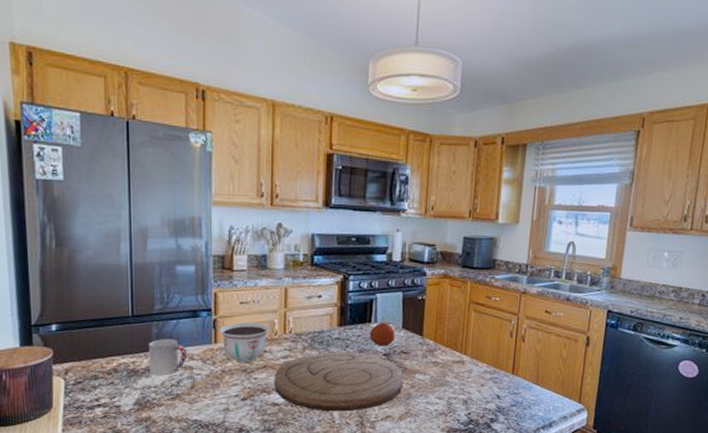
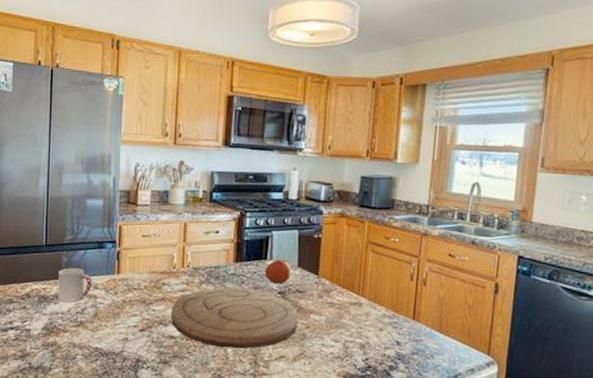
bowl: present [219,322,270,363] -> none [122,254,170,295]

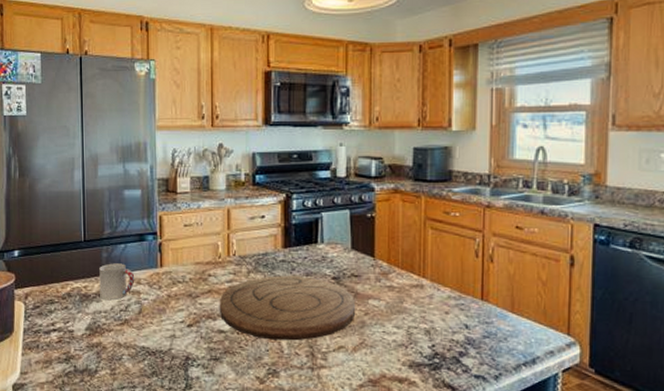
fruit: present [265,260,290,284] -> none [317,243,343,269]

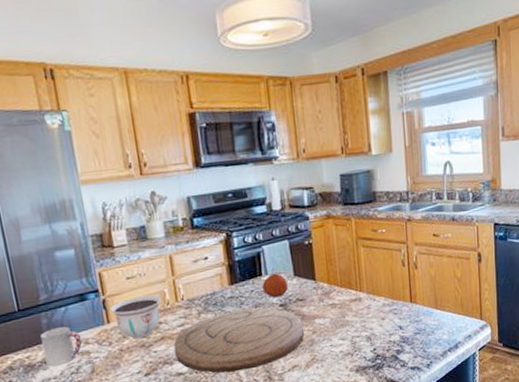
bowl: none [164,245,214,288] -> present [109,295,162,339]
fruit: none [317,243,343,269] -> present [262,273,288,298]

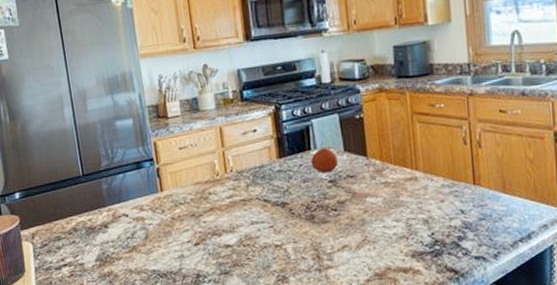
cup: present [40,326,83,367] -> none [101,192,138,231]
bowl: present [109,295,162,339] -> none [163,165,212,208]
cutting board: present [173,308,305,373] -> none [222,183,355,248]

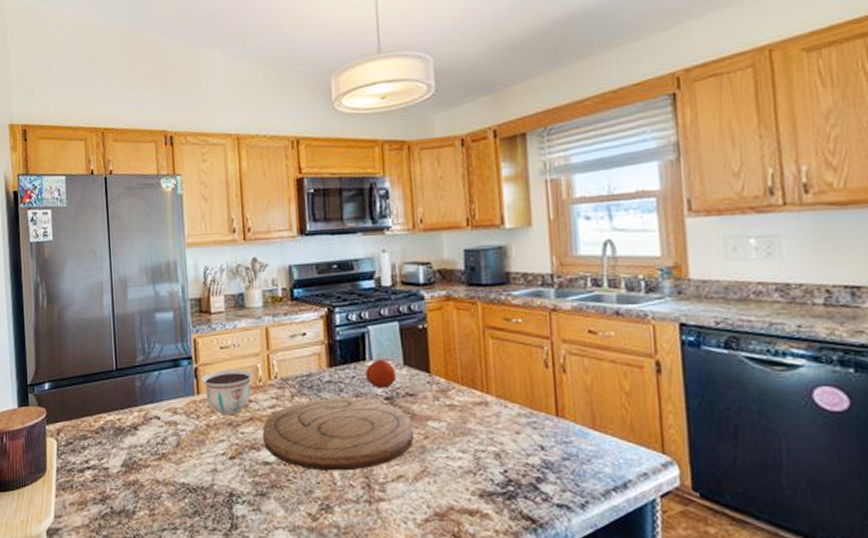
bowl: none [163,165,212,208] -> present [201,369,254,416]
cutting board: none [222,183,355,248] -> present [262,398,414,471]

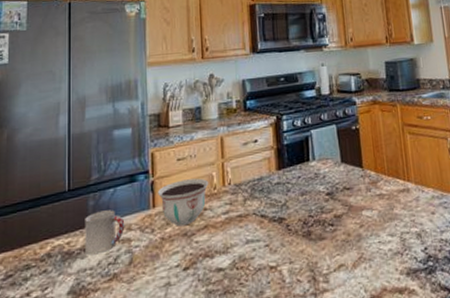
cup: none [133,392,171,433] -> present [85,210,125,256]
cutting board: present [262,398,414,471] -> none [216,196,352,271]
fruit: present [365,359,396,388] -> none [309,159,335,186]

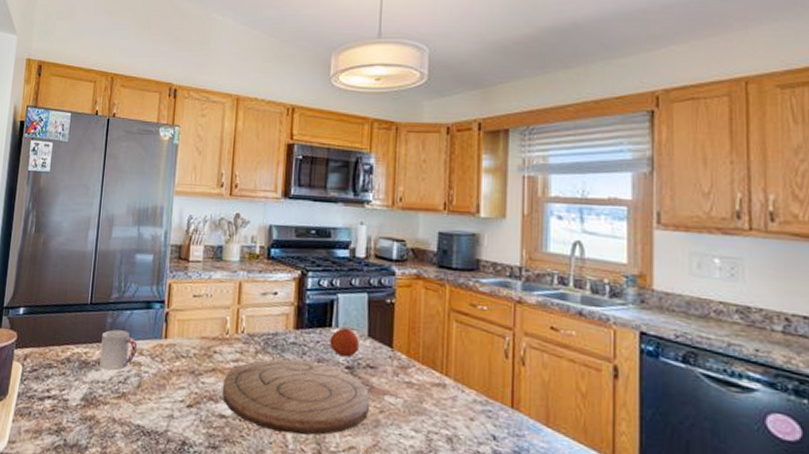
bowl: present [157,178,209,227] -> none [170,317,222,364]
cutting board: none [216,196,352,271] -> present [222,359,370,436]
fruit: none [309,159,335,186] -> present [330,328,359,357]

